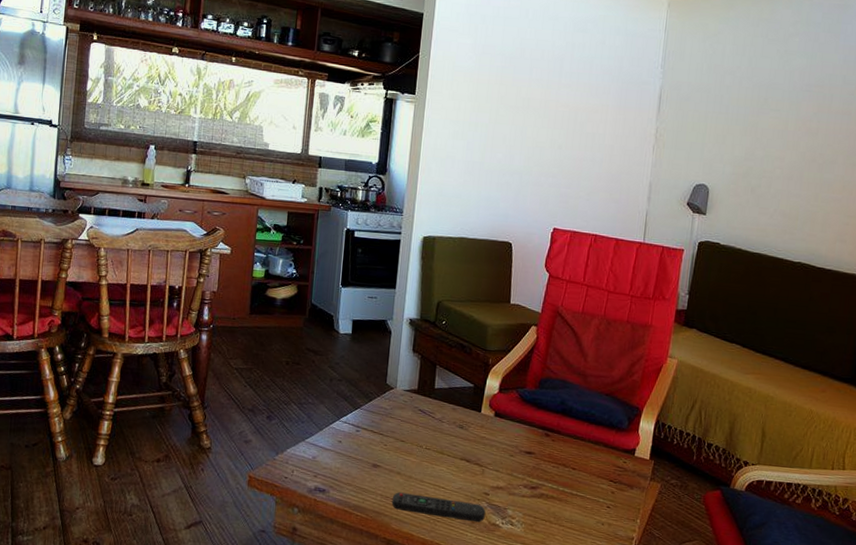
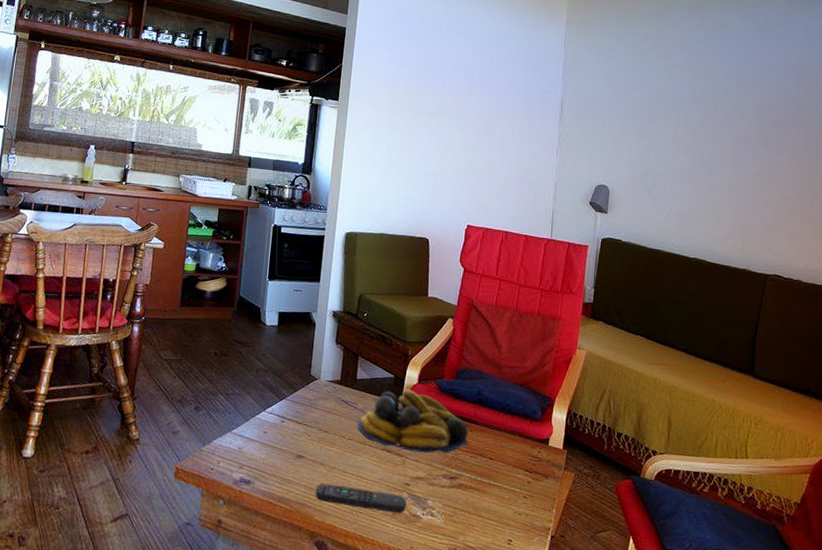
fruit bowl: none [435,399,551,463] -> present [357,389,469,453]

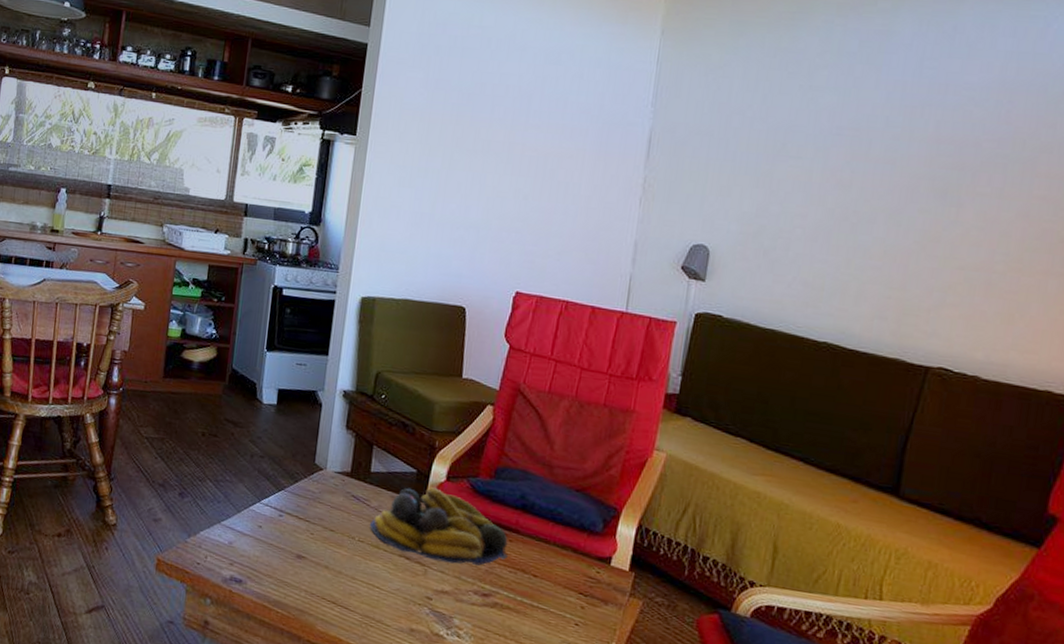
remote control: present [315,483,407,514] -> none [317,589,428,631]

